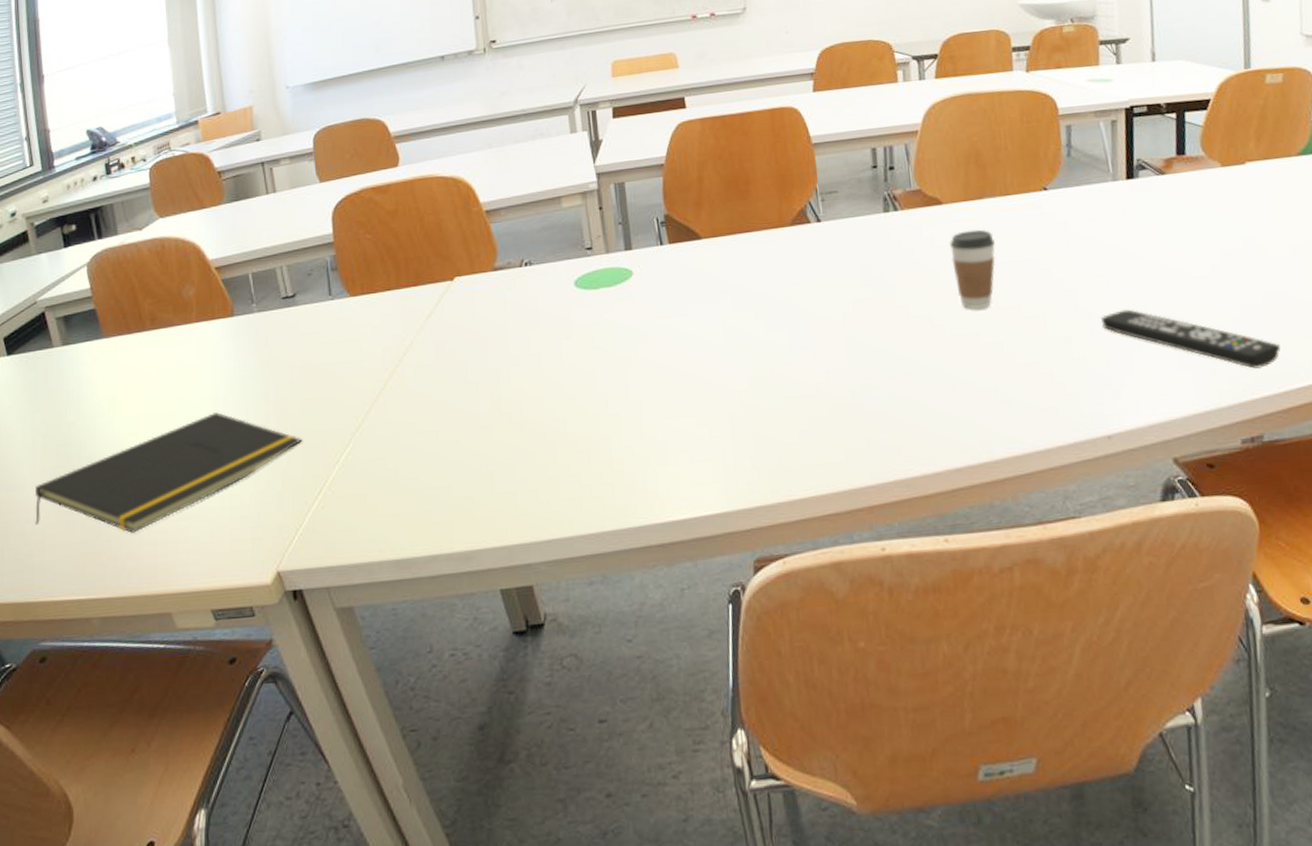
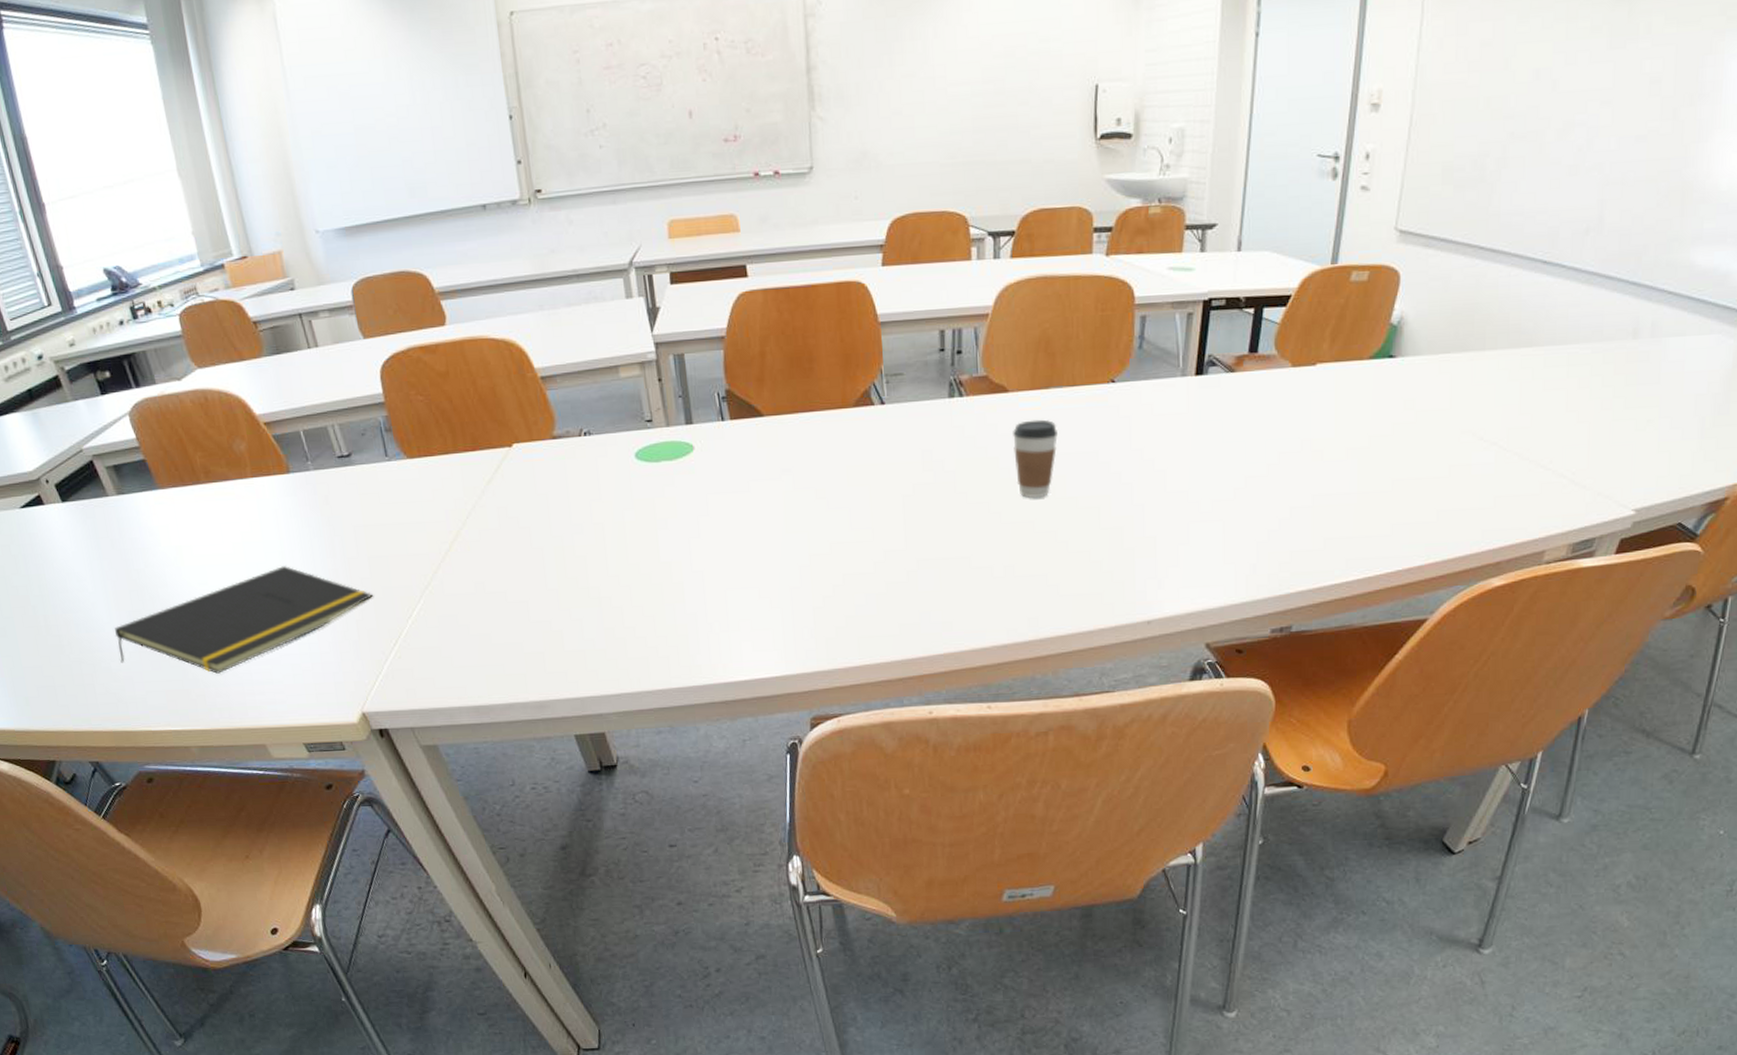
remote control: present [1100,309,1281,370] -> none [1153,504,1321,567]

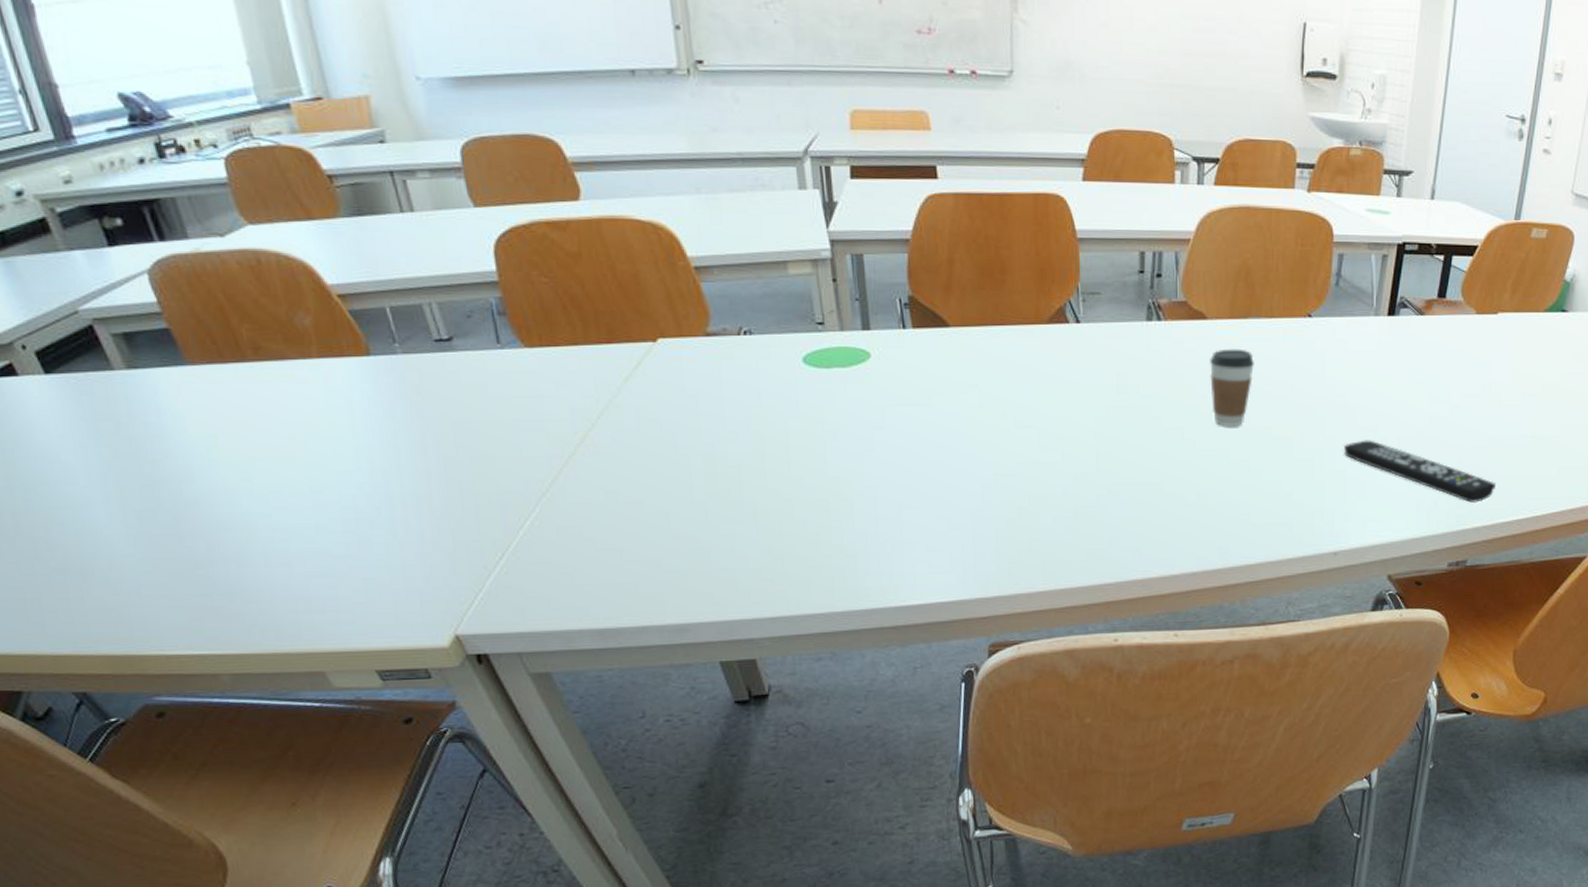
notepad: present [115,566,373,674] -> none [116,463,474,588]
remote control: none [1153,504,1321,567] -> present [1343,440,1496,504]

